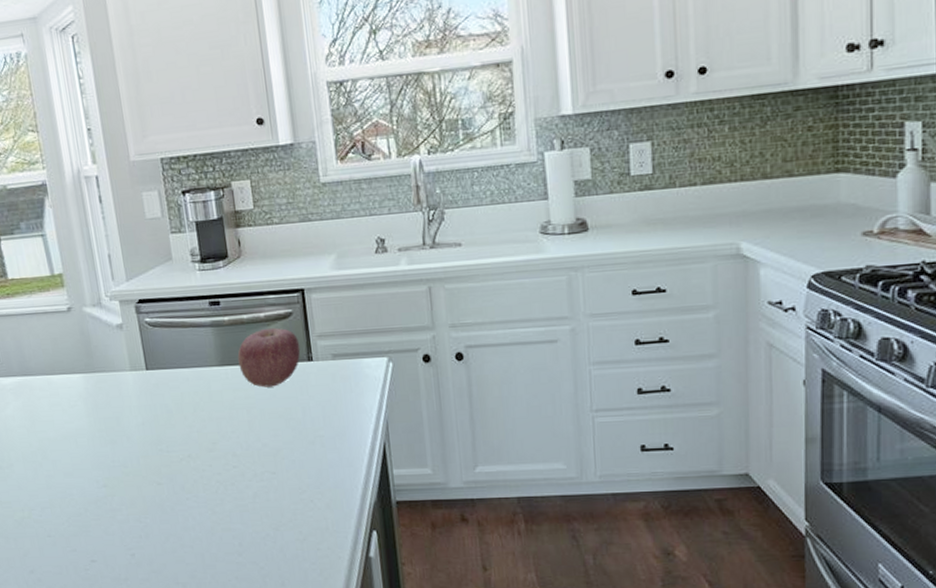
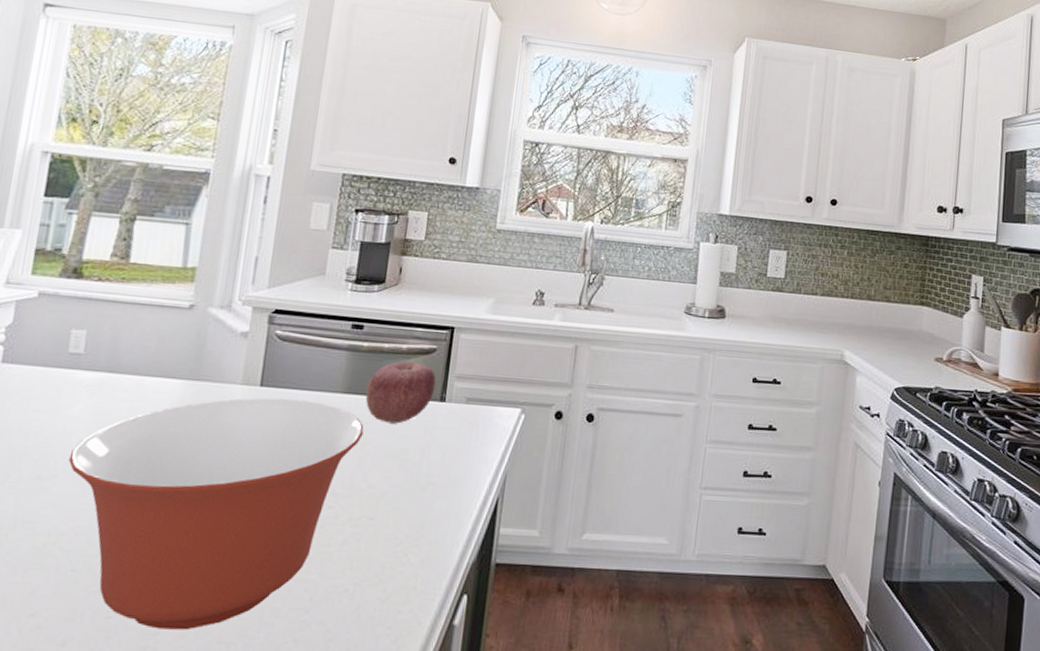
mixing bowl: none [16,377,246,576] -> present [68,397,364,630]

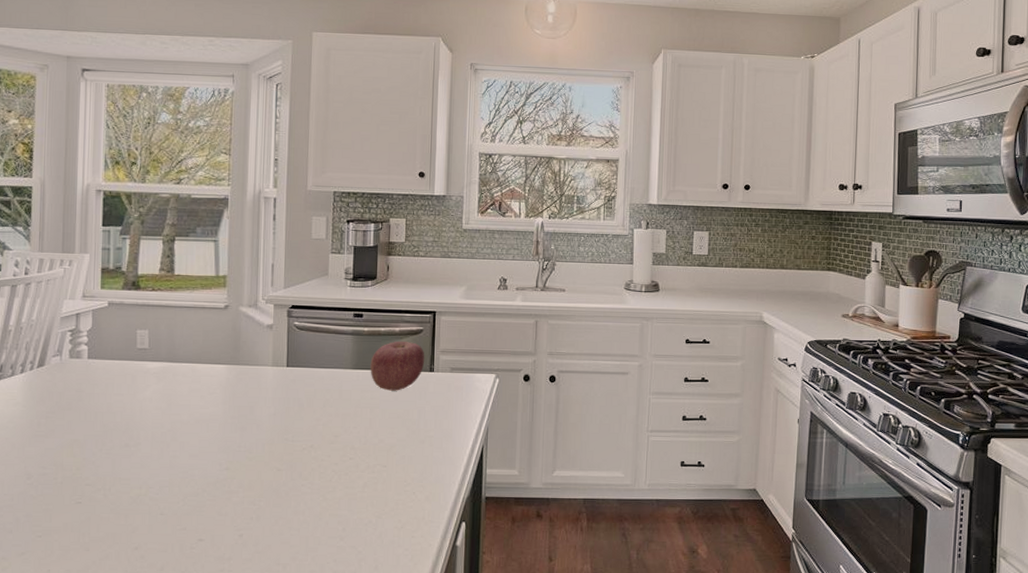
mixing bowl: present [68,397,364,630] -> none [148,376,371,556]

